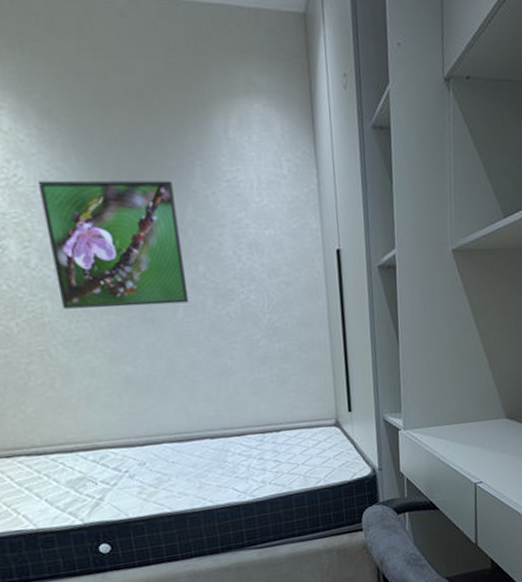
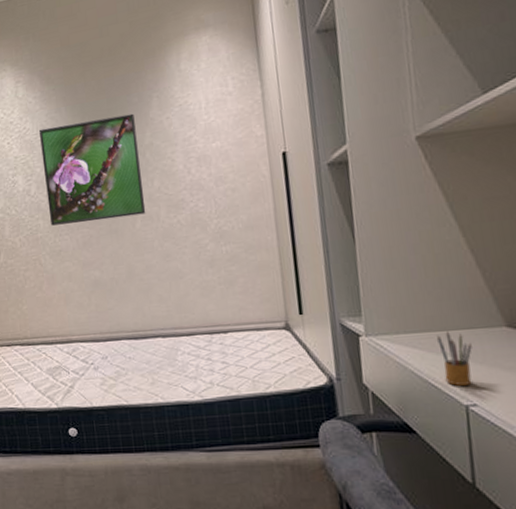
pencil box: none [458,423,482,468] -> present [437,331,472,387]

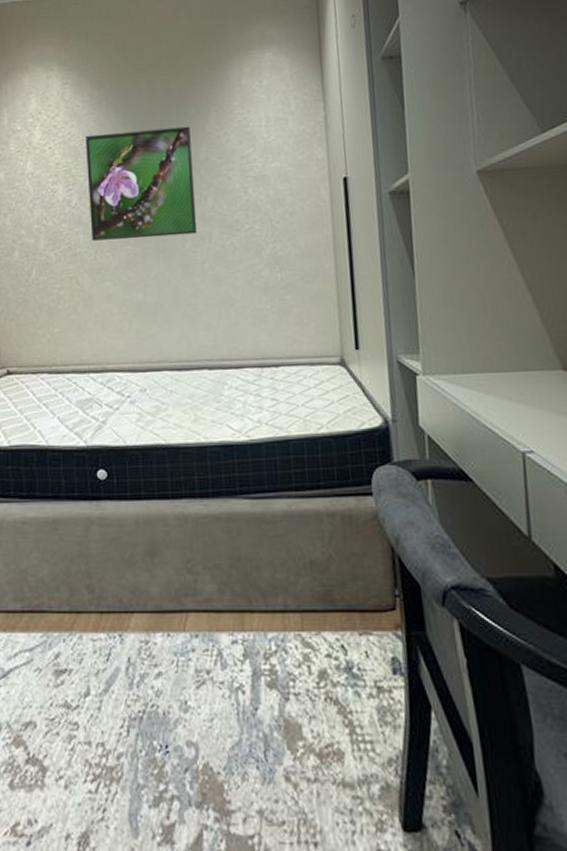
pencil box: present [437,331,472,387] -> none [495,372,529,432]

